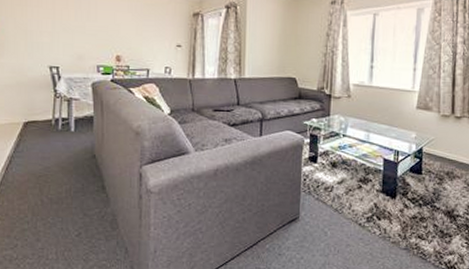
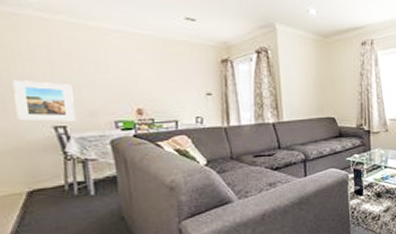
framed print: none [23,24,67,63] -> present [12,81,76,122]

